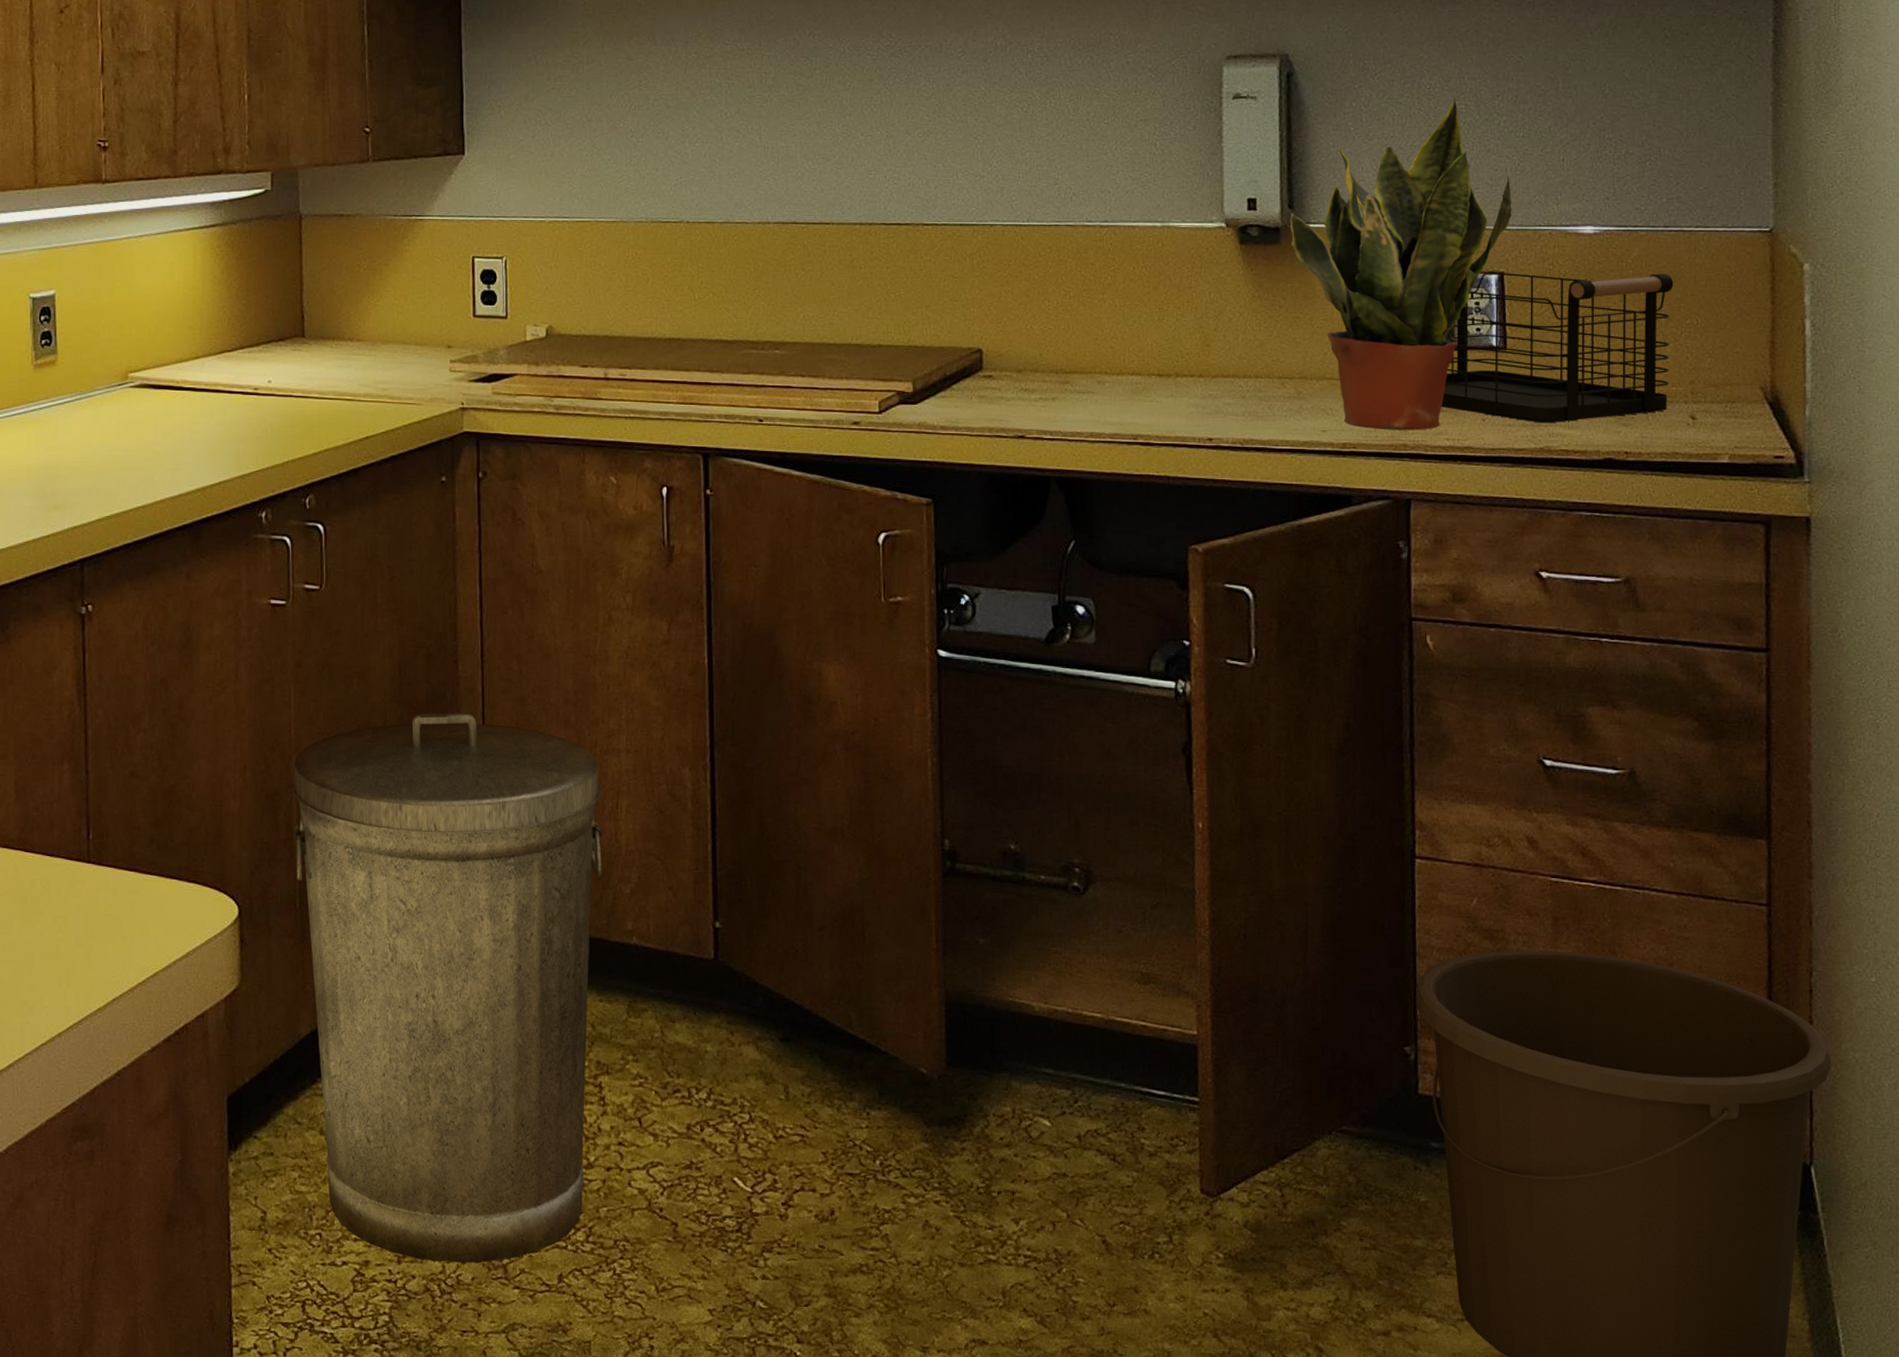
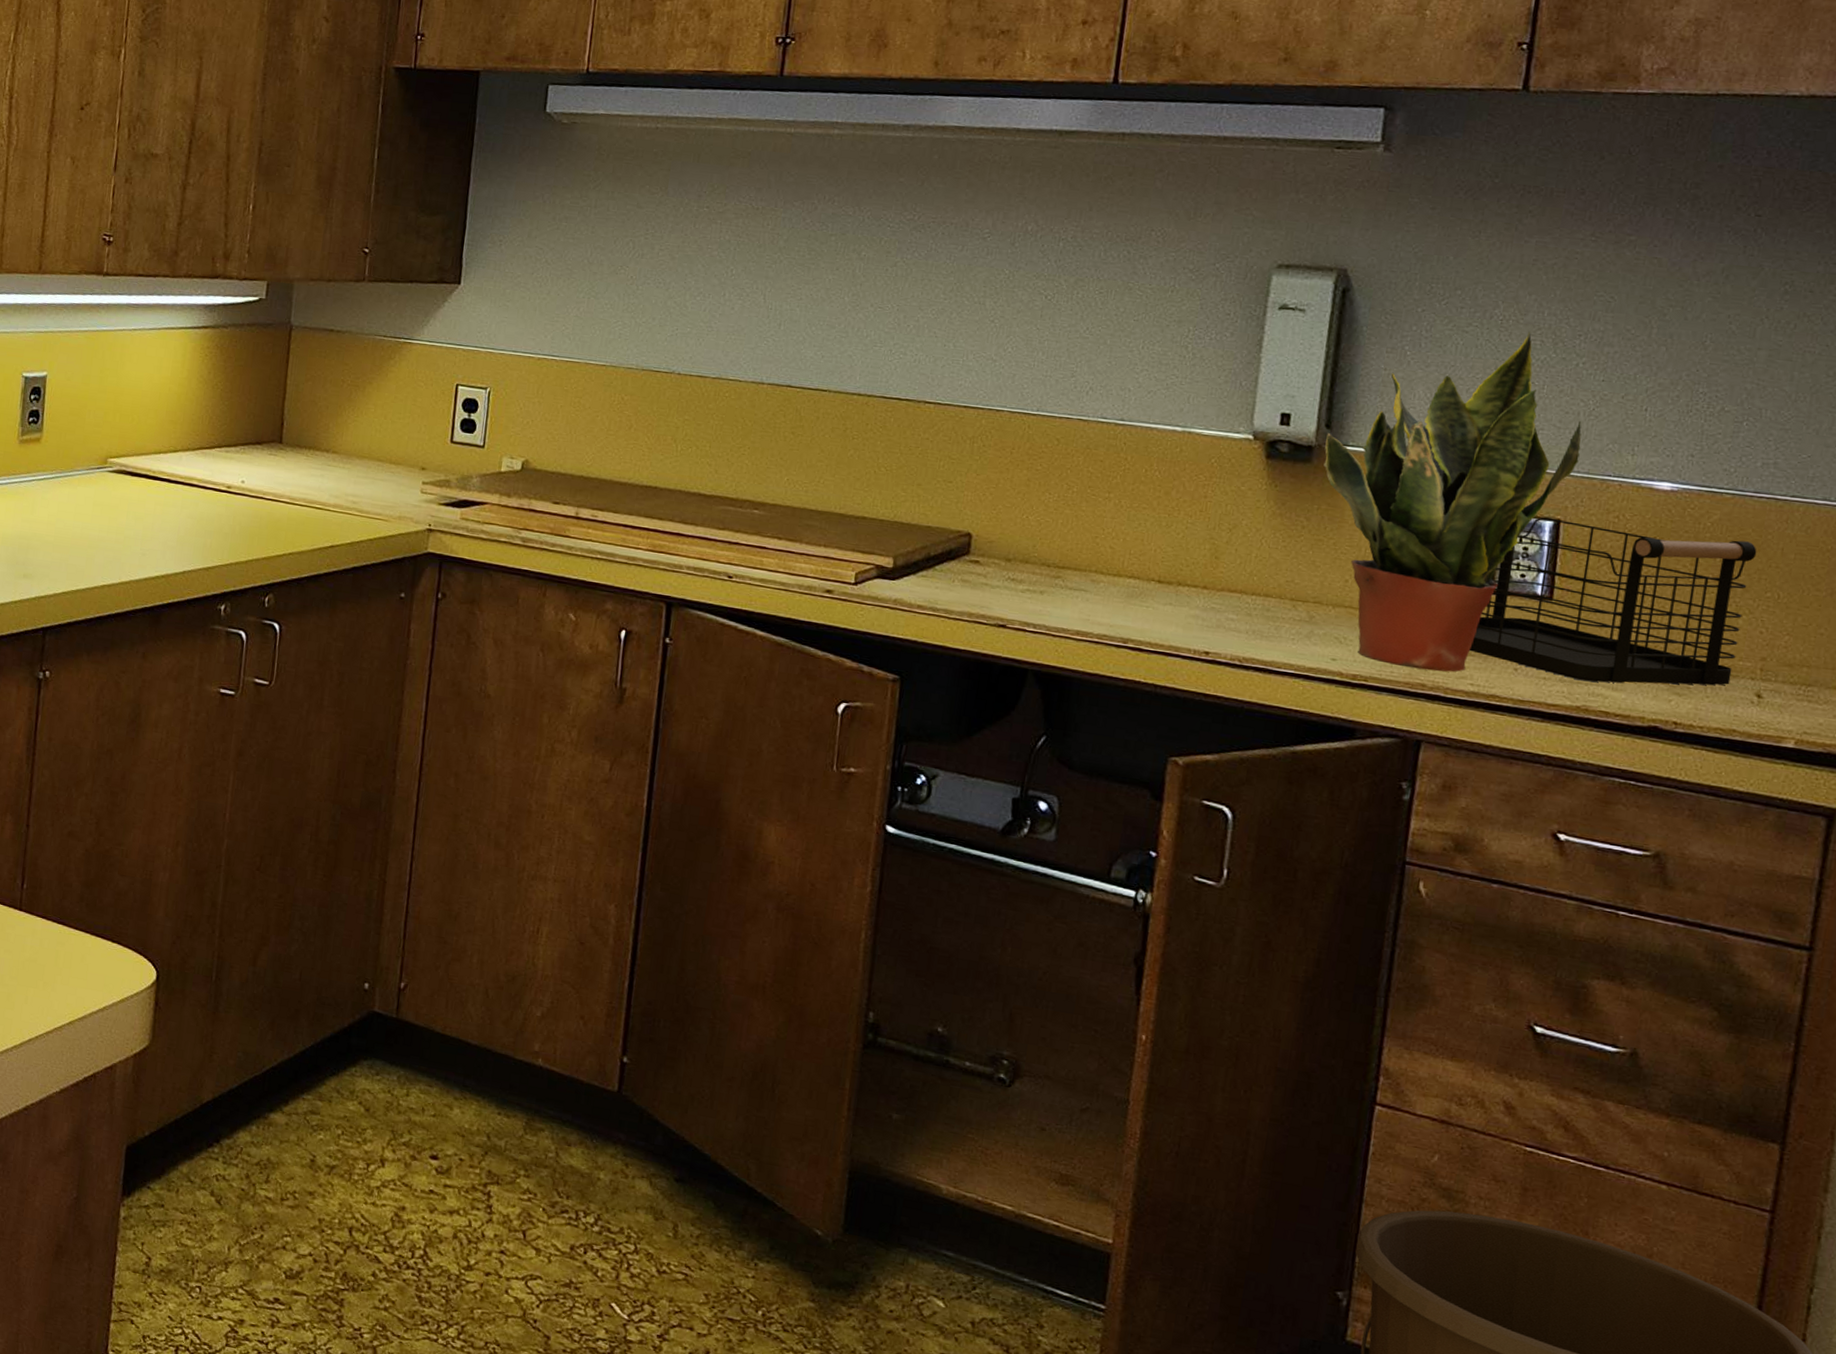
trash can: present [292,712,603,1263] -> none [212,815,525,1342]

